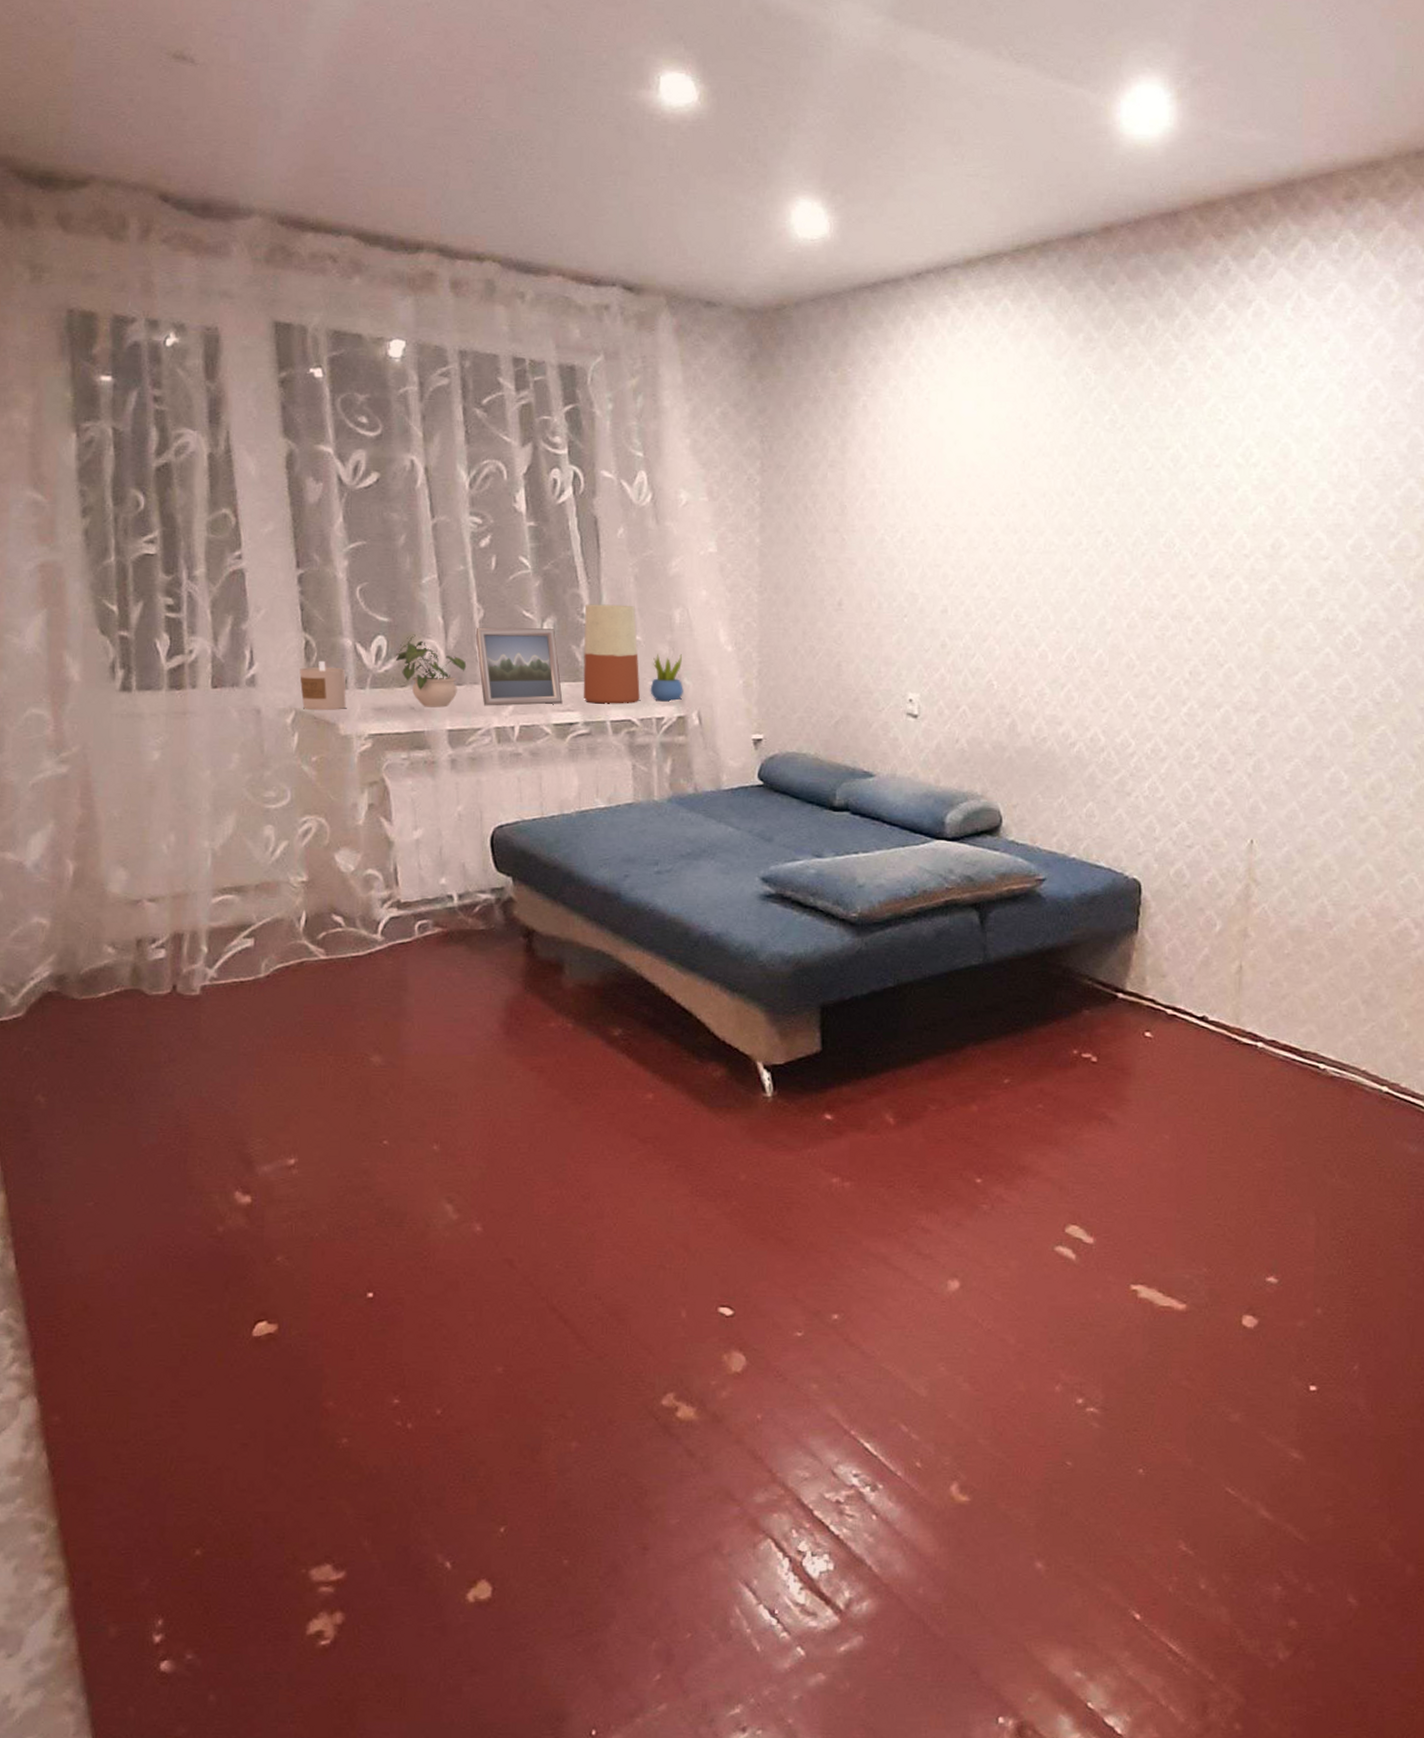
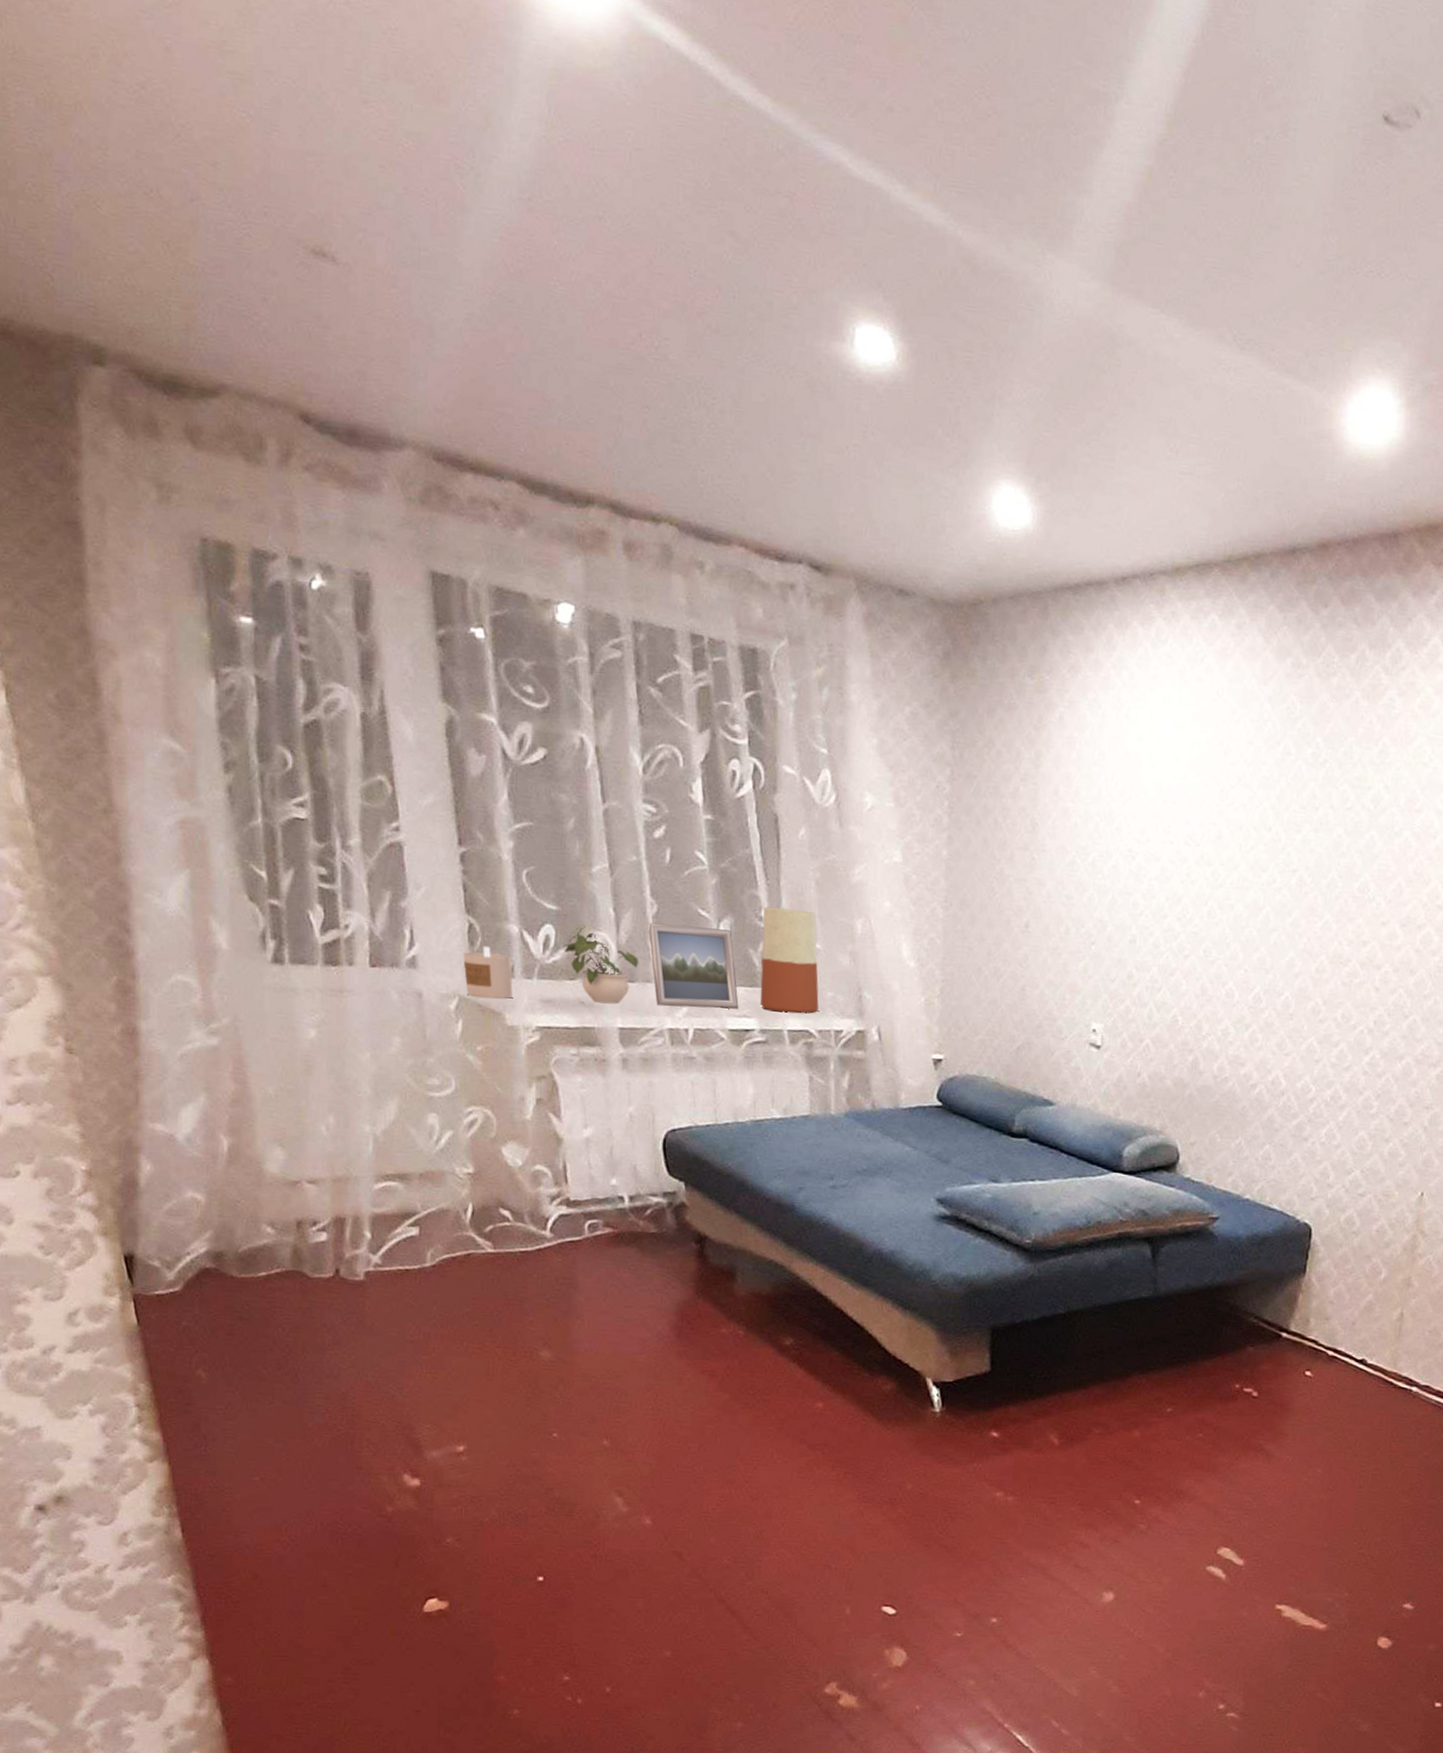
succulent plant: present [650,653,683,701] -> none [829,964,863,1014]

